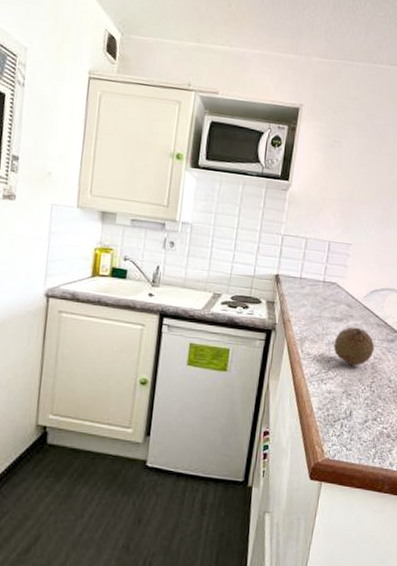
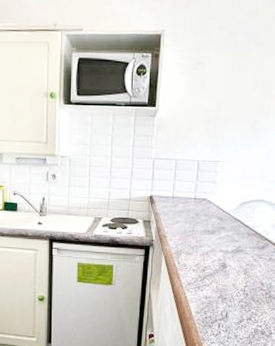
fruit: present [333,327,375,366] -> none [208,238,246,273]

